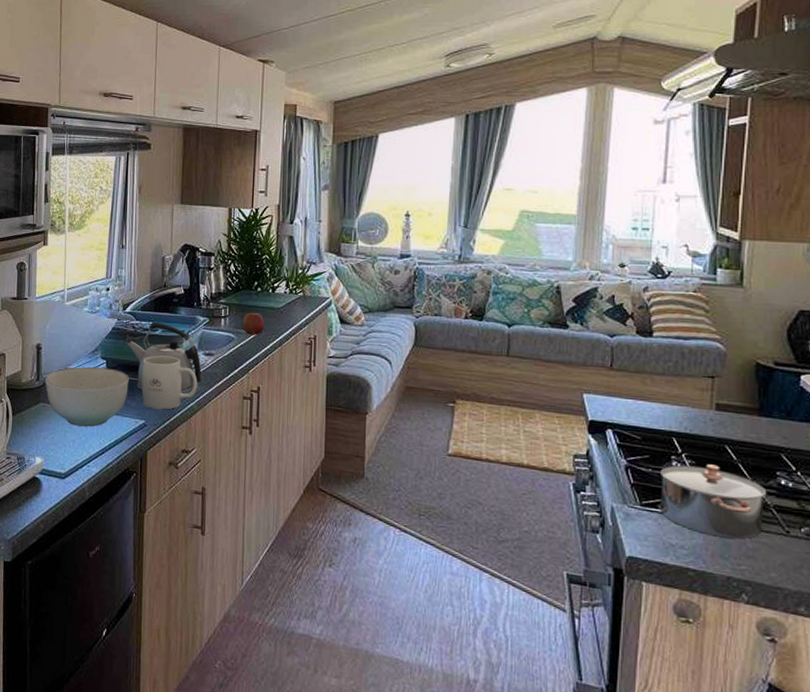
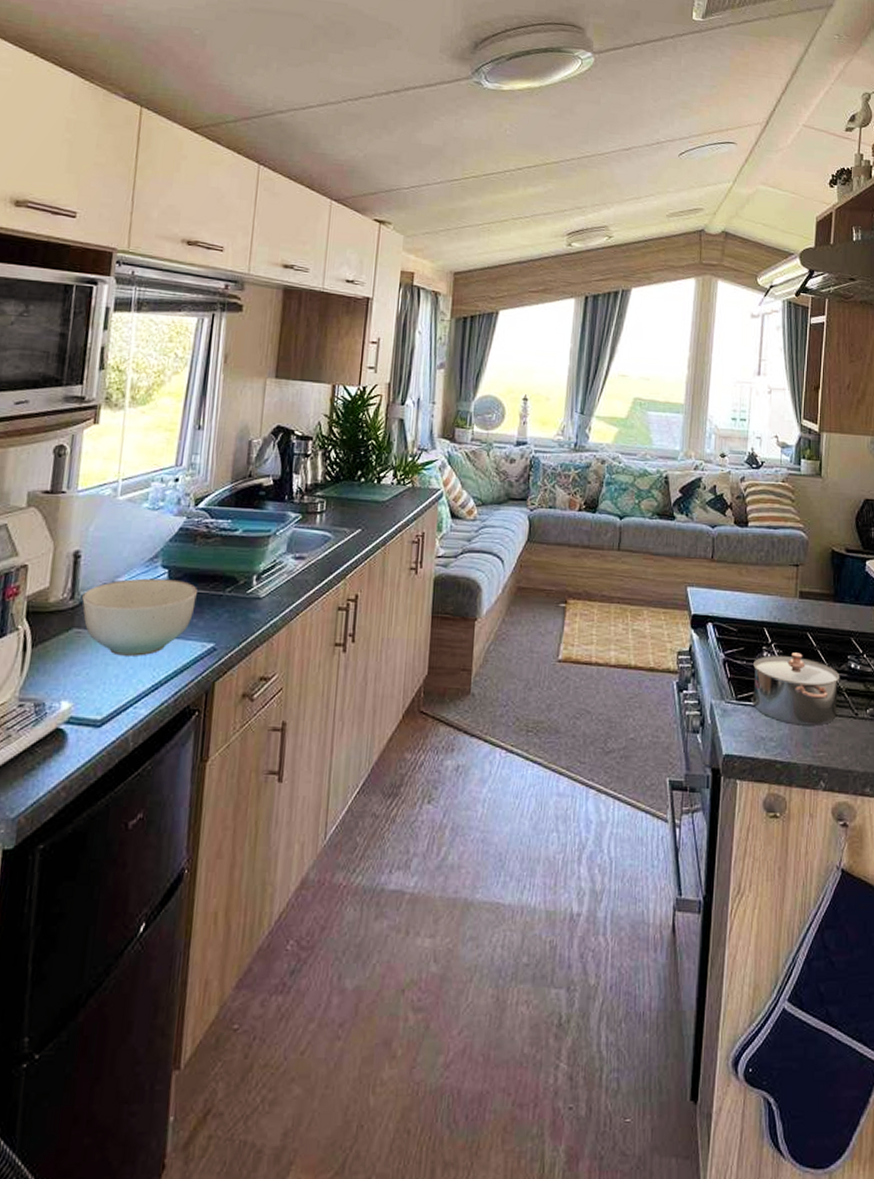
kettle: present [127,321,202,392] -> none [197,519,290,605]
mug: present [141,355,198,410] -> none [212,561,284,629]
fruit: present [242,313,265,335] -> none [341,507,368,534]

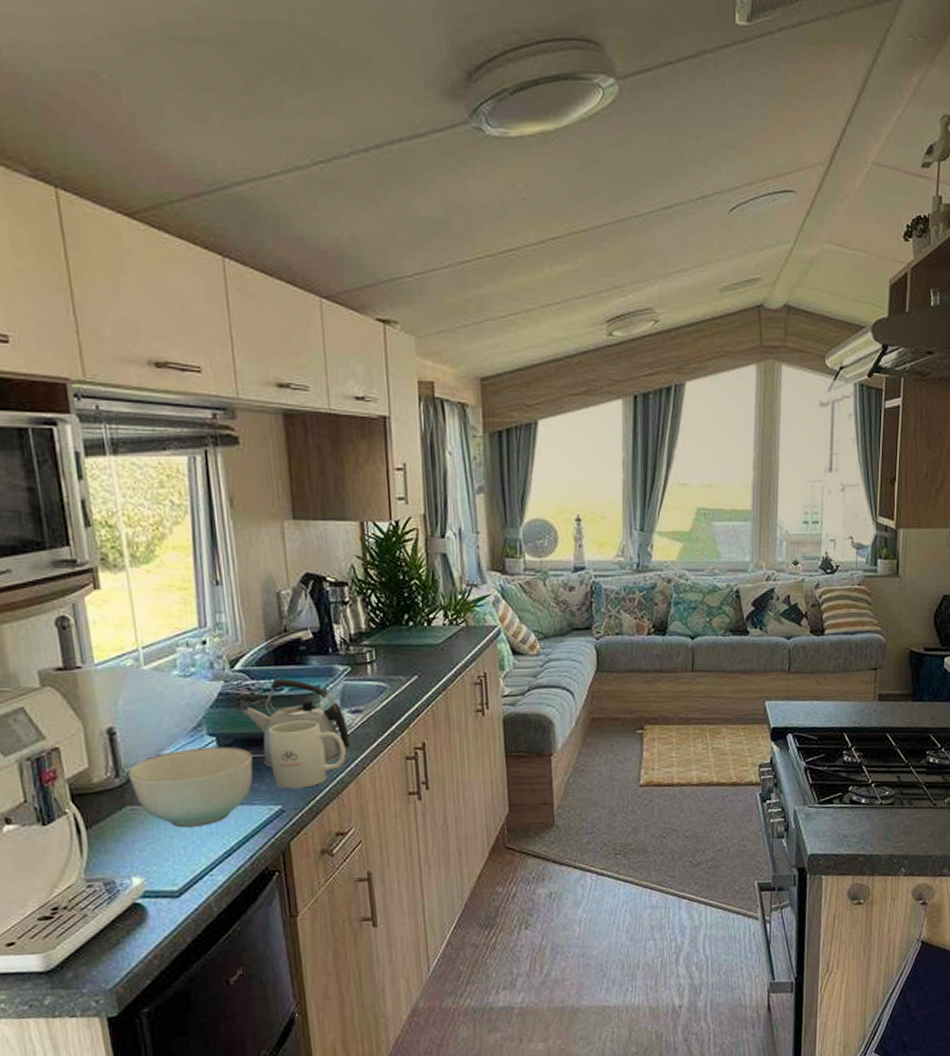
kettle: none [197,519,290,605] -> present [242,678,350,768]
mug: none [212,561,284,629] -> present [268,720,346,790]
cooking pot: present [753,652,840,726] -> none [834,753,919,821]

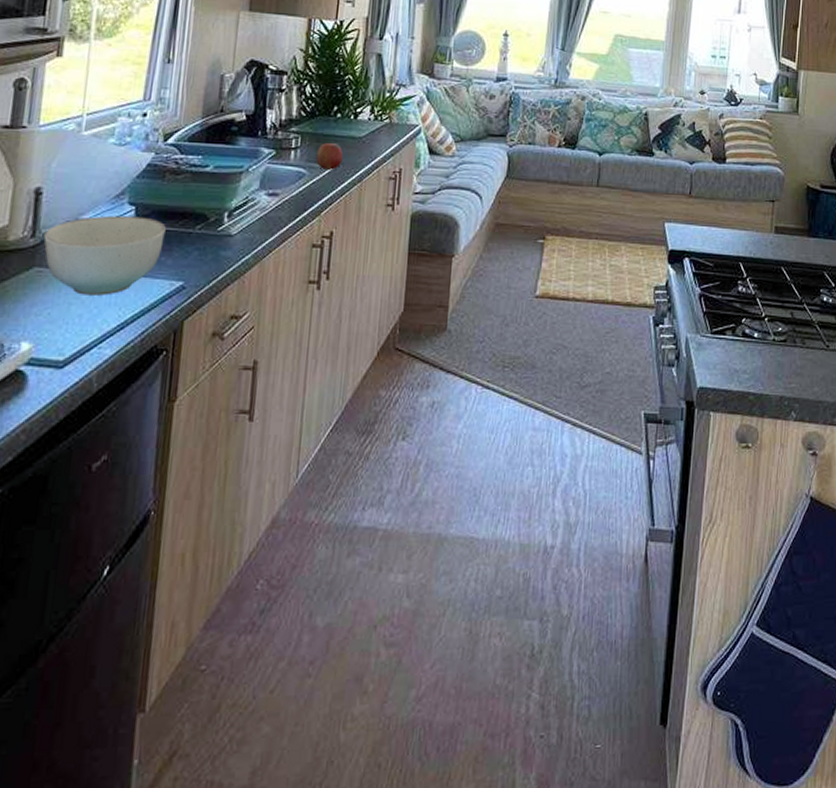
kettle: present [242,678,350,768] -> none [166,155,262,243]
mug: present [268,720,346,790] -> none [181,197,257,267]
fruit: none [394,653,423,681] -> present [316,143,344,170]

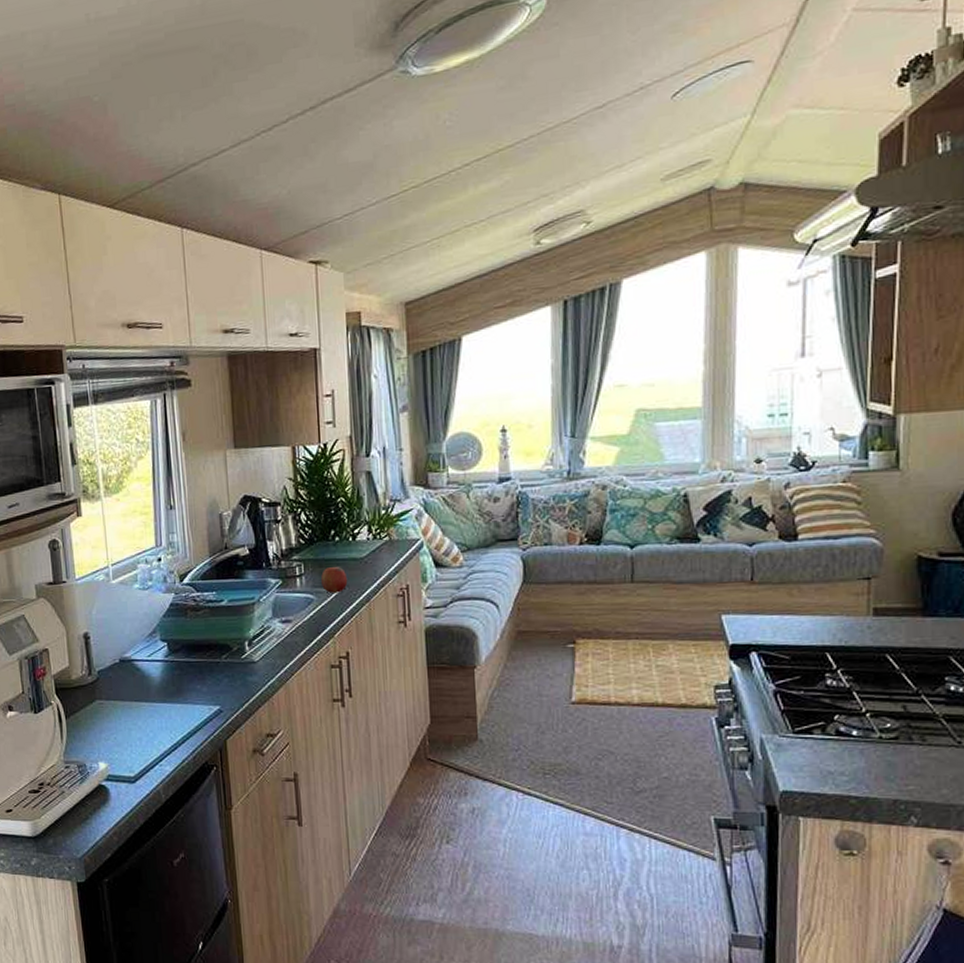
bowl: present [44,215,166,295] -> none [98,651,197,722]

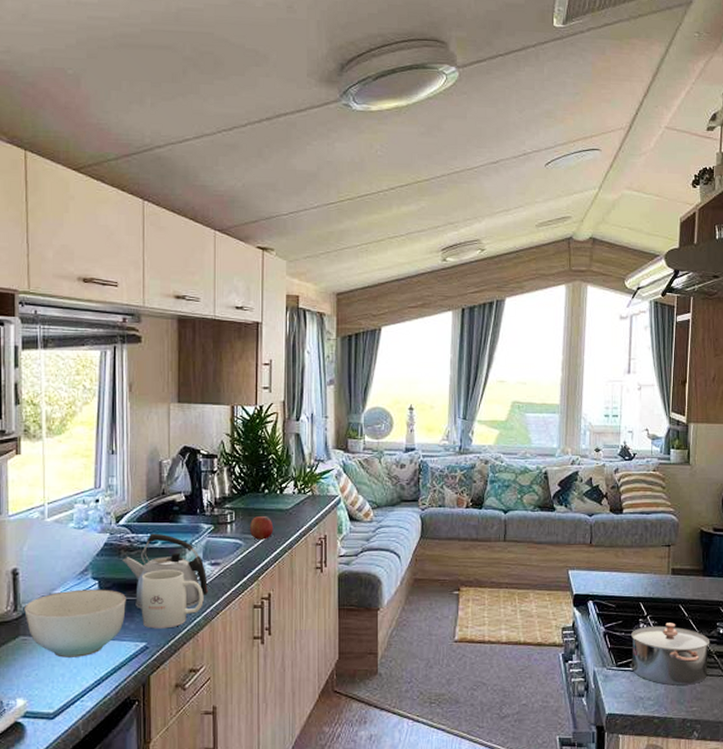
bowl: none [98,651,197,722] -> present [24,589,126,658]
kettle: none [189,591,280,672] -> present [122,533,208,609]
mug: none [209,628,277,692] -> present [141,569,204,629]
cooking pot: none [814,677,935,758] -> present [631,622,710,686]

